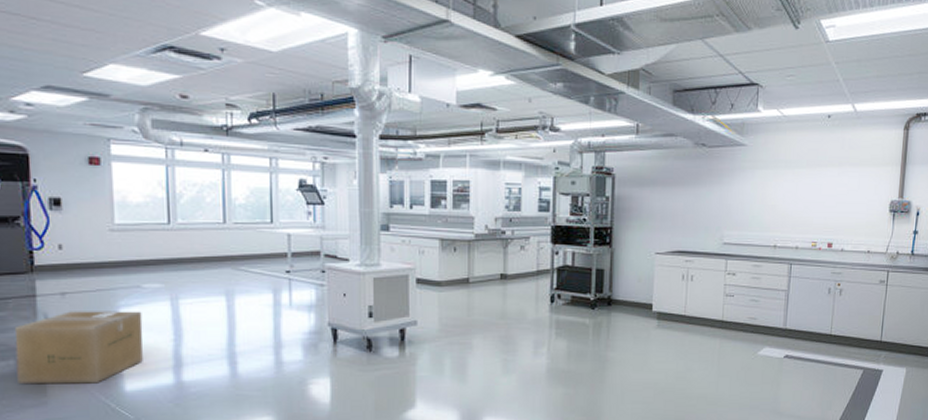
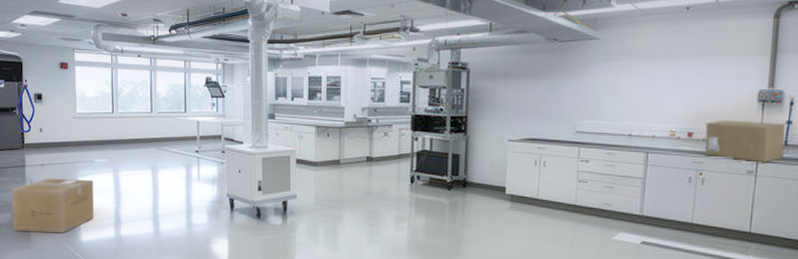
box: none [843,230,912,272] -> present [705,120,786,163]

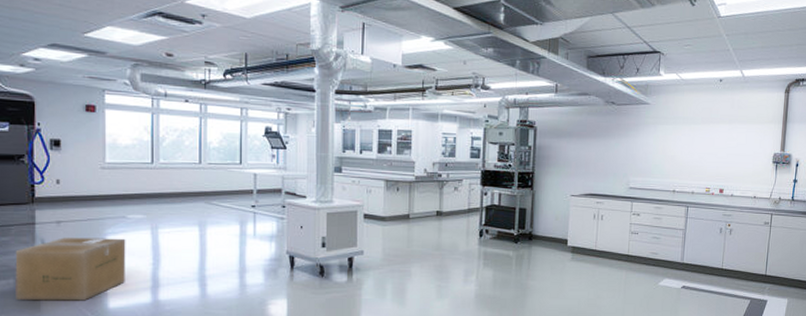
box: present [705,120,786,163] -> none [733,178,792,215]

